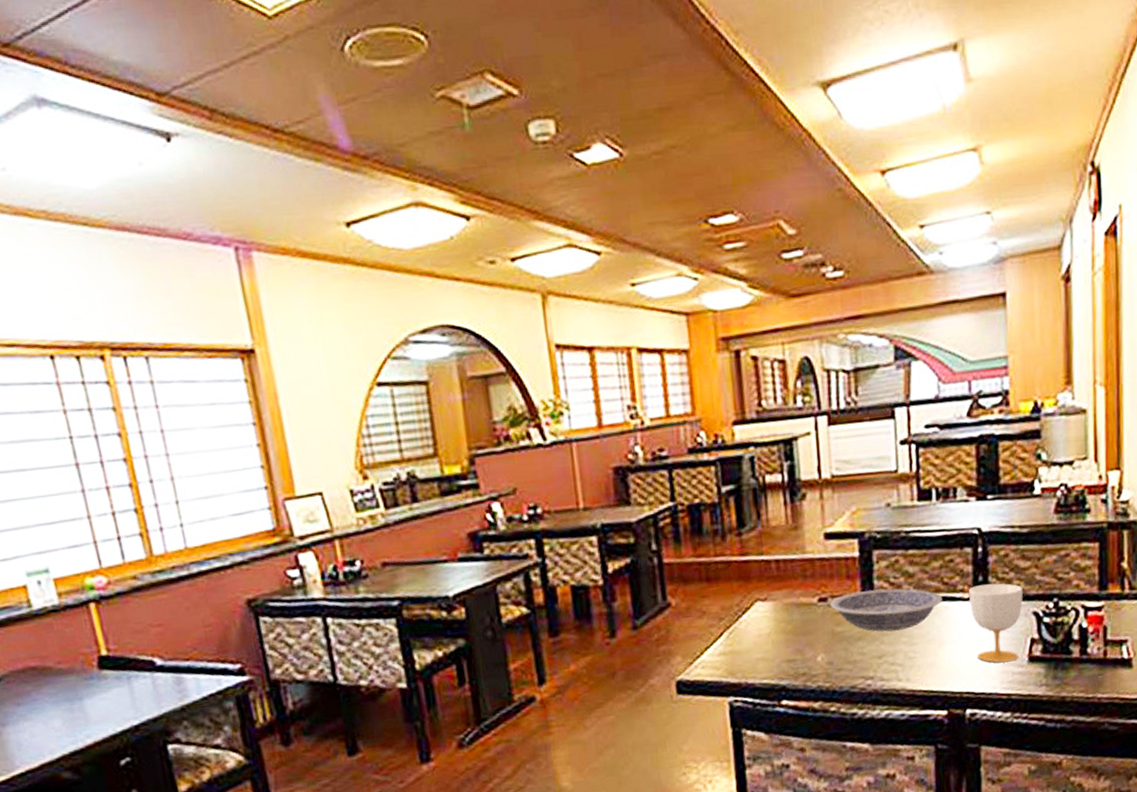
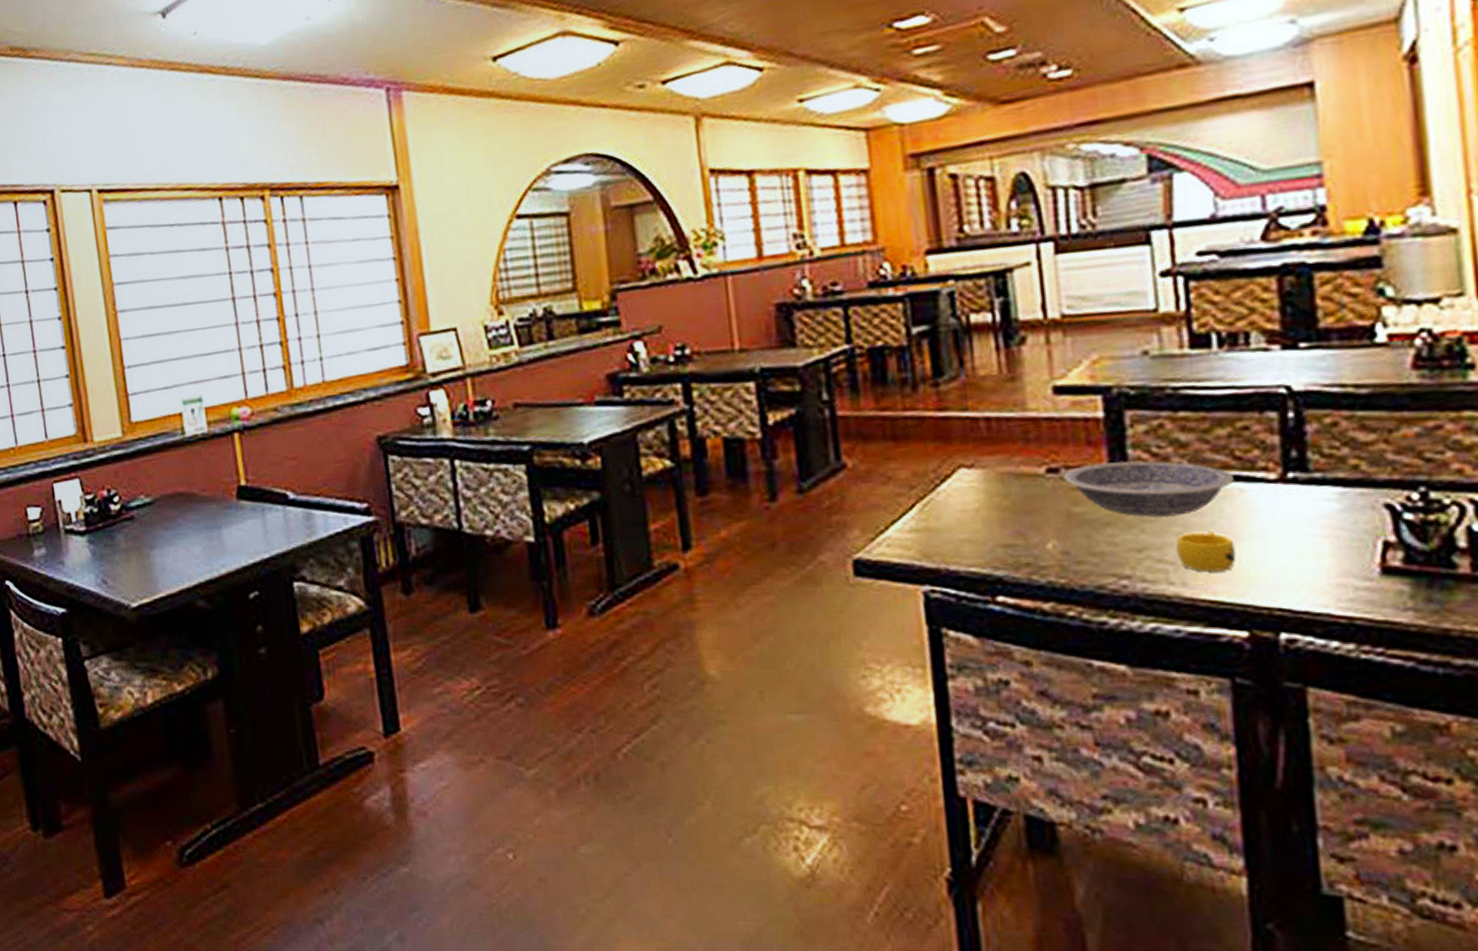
cup: none [904,639,942,670] -> present [1176,531,1237,572]
cup: present [969,583,1023,663] -> none [1276,461,1367,572]

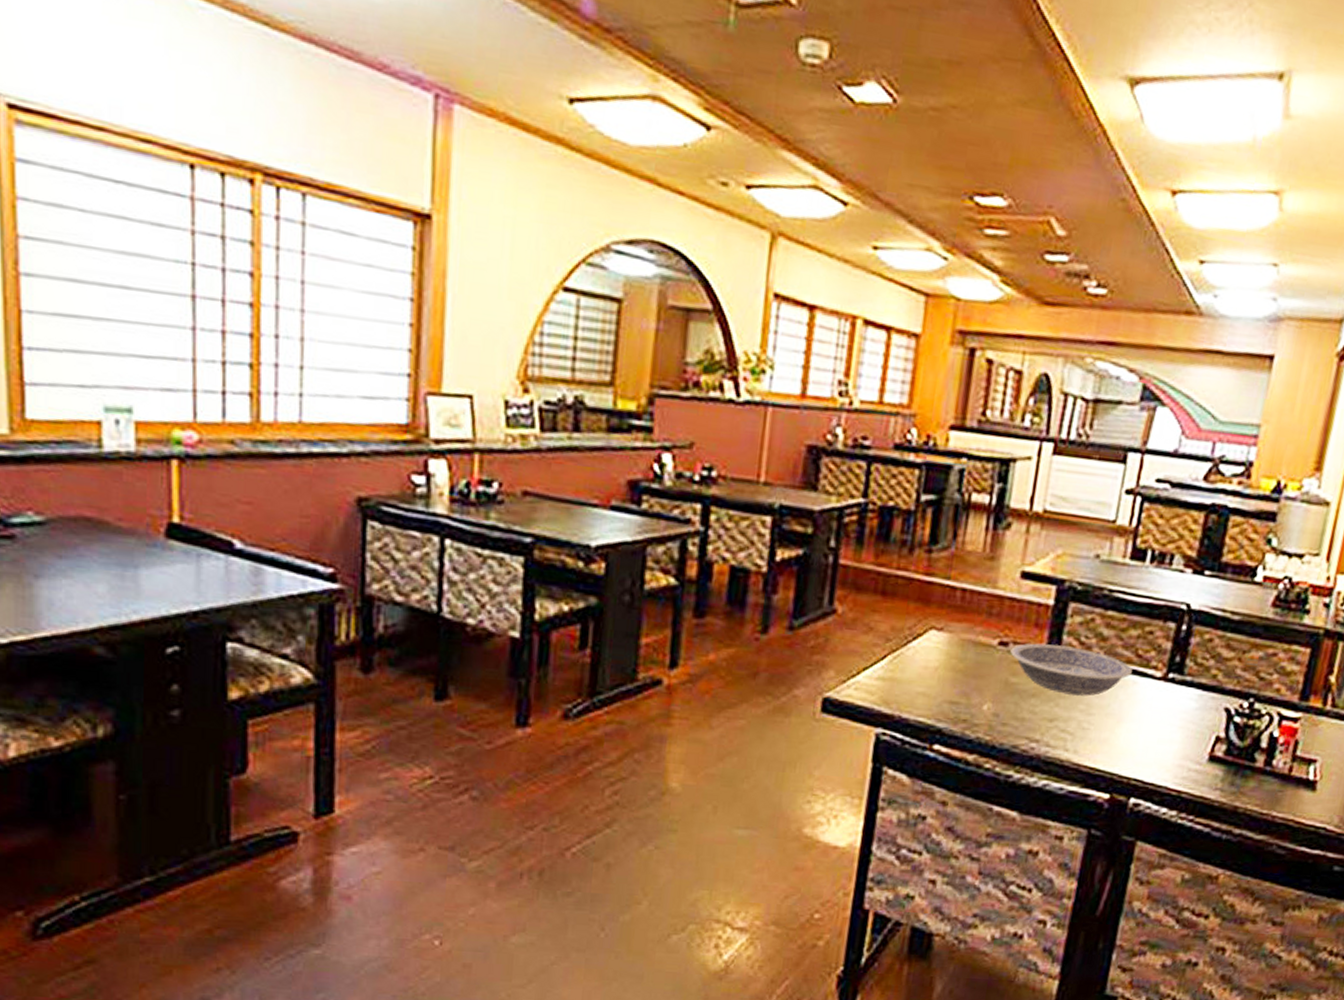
cup: present [1176,531,1237,572] -> none [1076,711,1119,745]

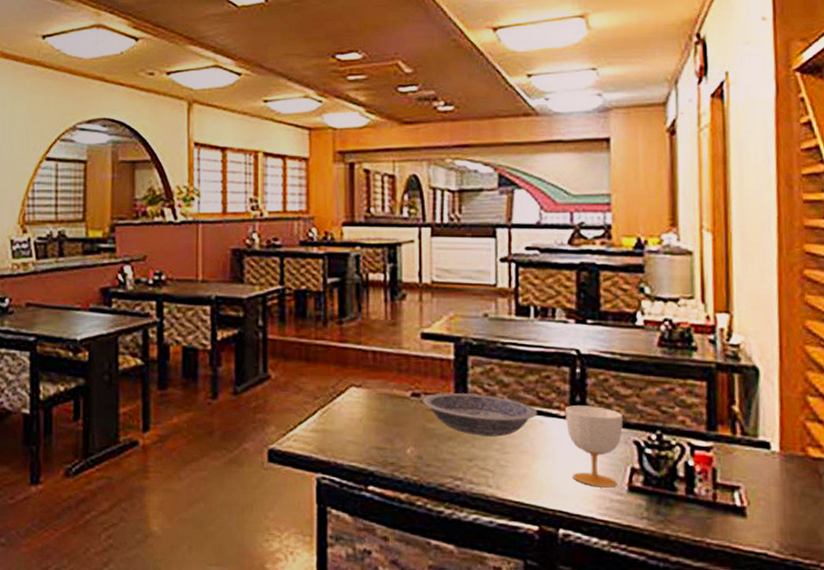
cup: none [1155,666,1220,757] -> present [566,405,623,488]

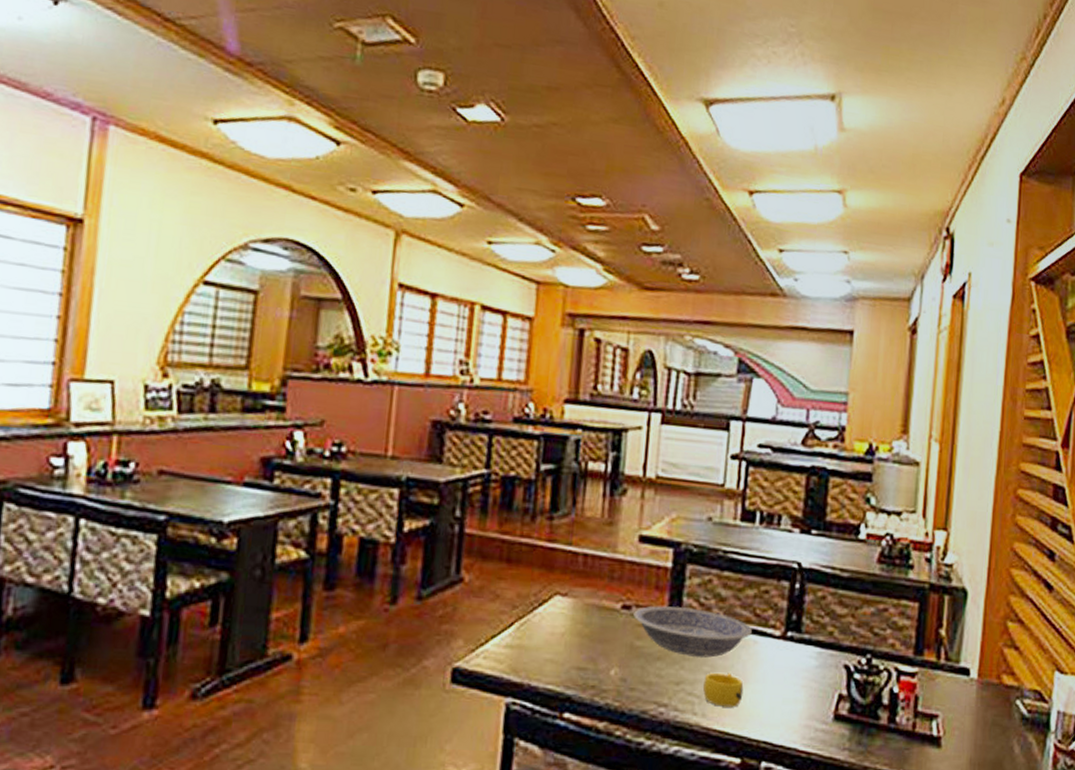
cup: none [495,450,535,480] -> present [703,673,744,707]
cup: present [566,405,623,488] -> none [780,624,836,716]

